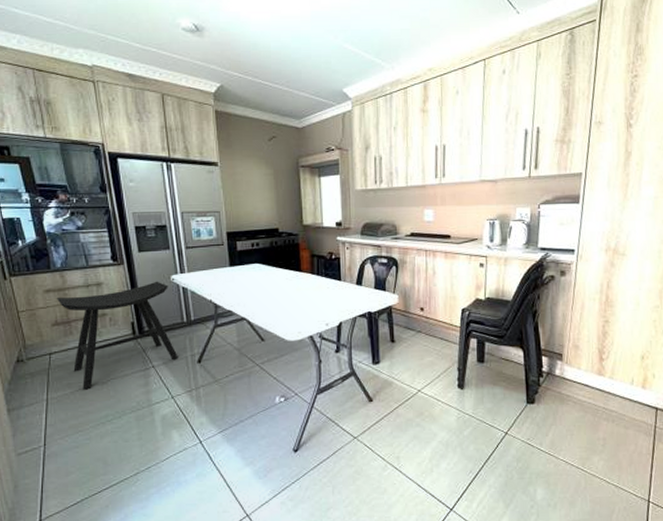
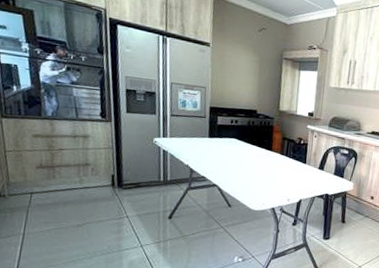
stool: present [56,281,178,390] -> none [43,141,152,230]

